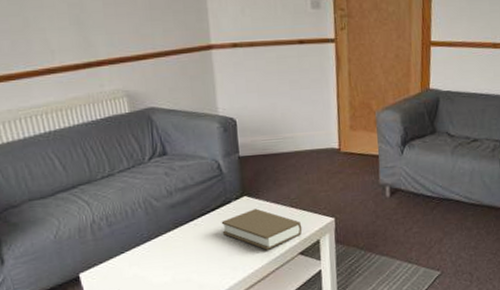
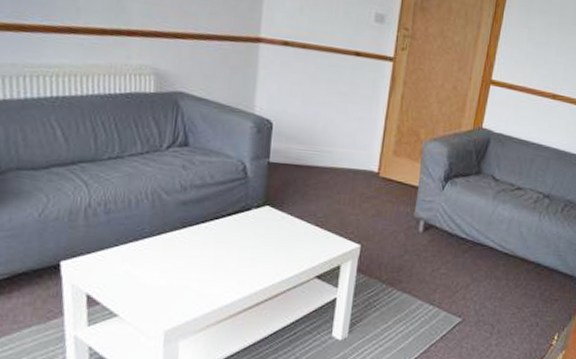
book: present [221,208,302,250] -> none [234,221,324,268]

